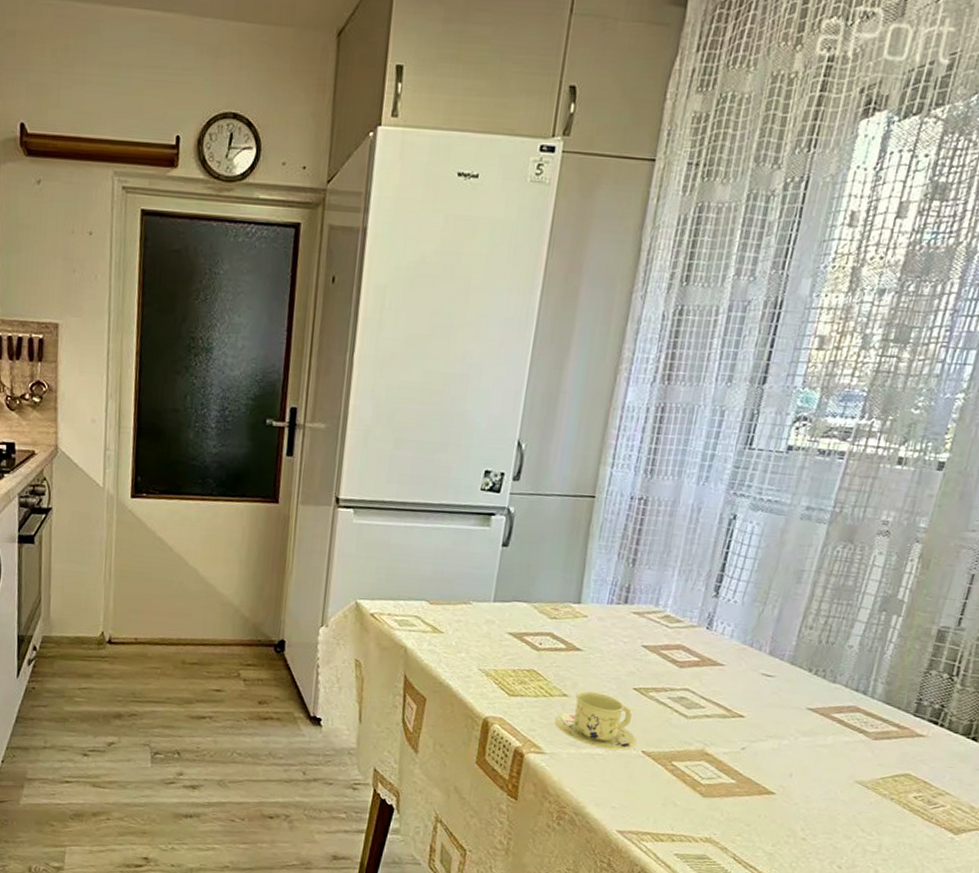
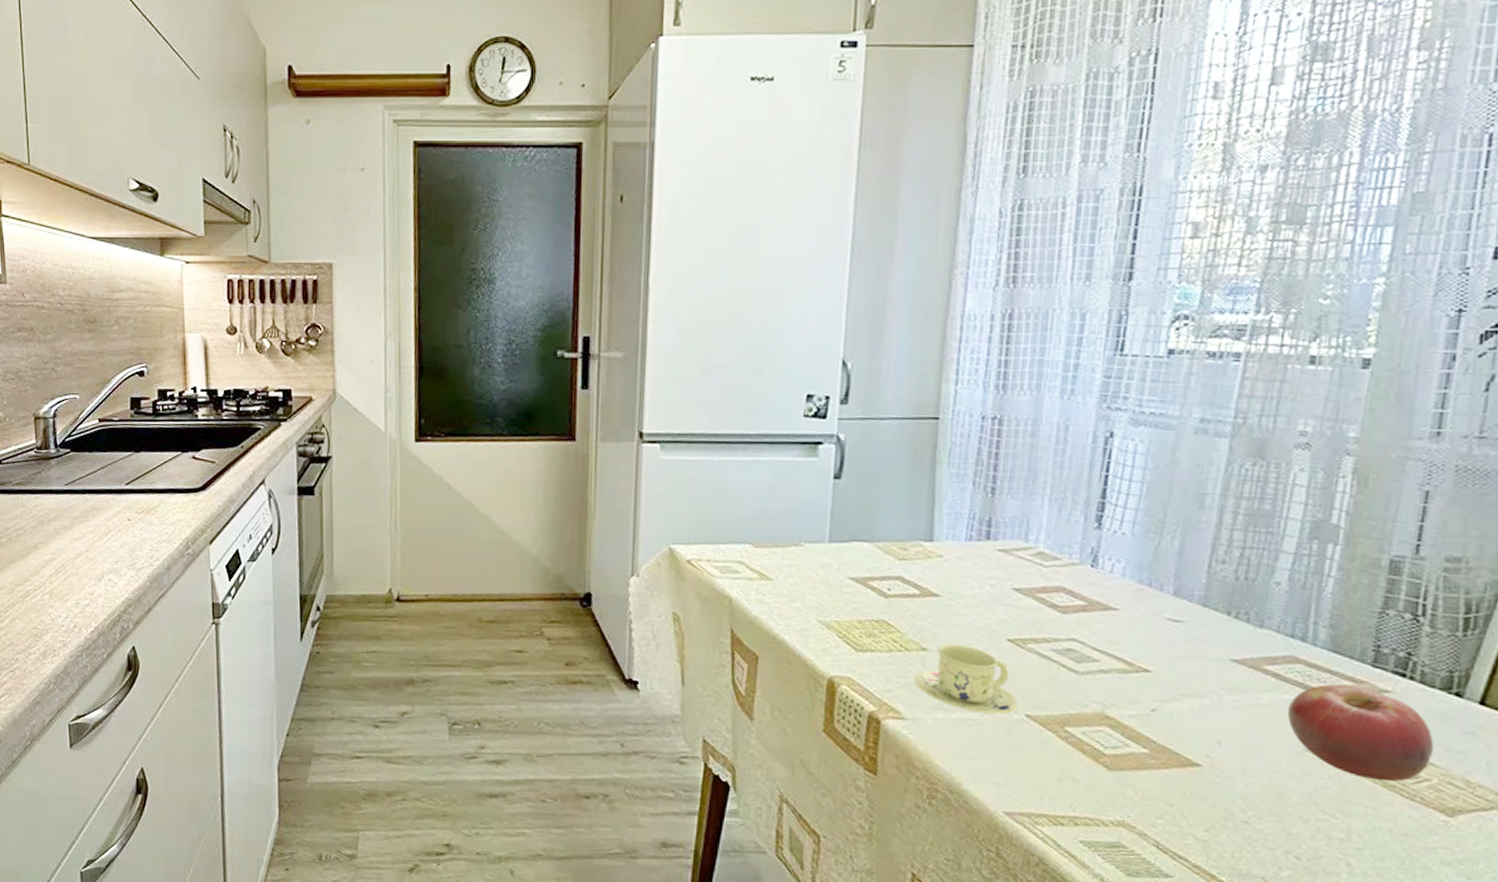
fruit: none [845,729,952,808] -> present [1287,683,1434,782]

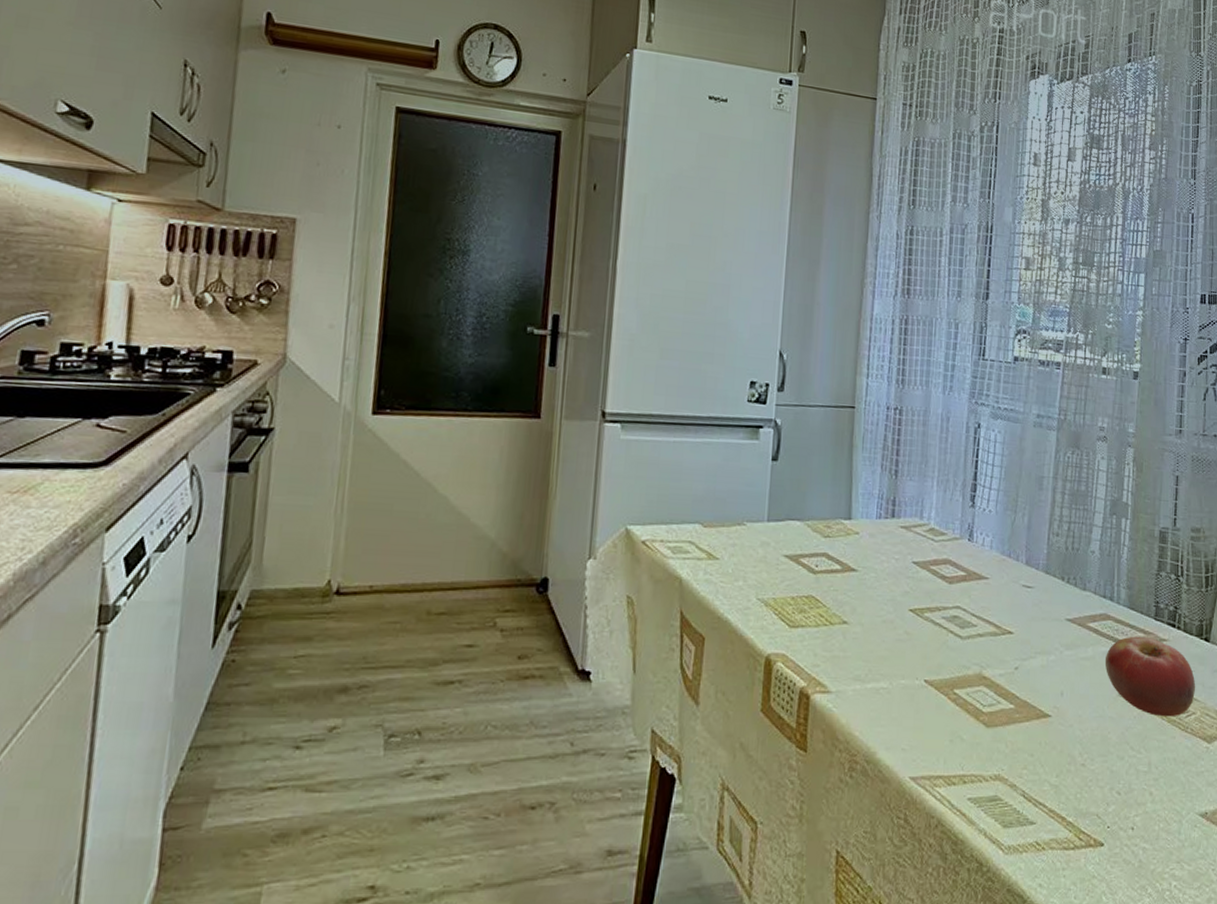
cup and saucer: present [915,643,1018,715] -> none [838,615,918,682]

